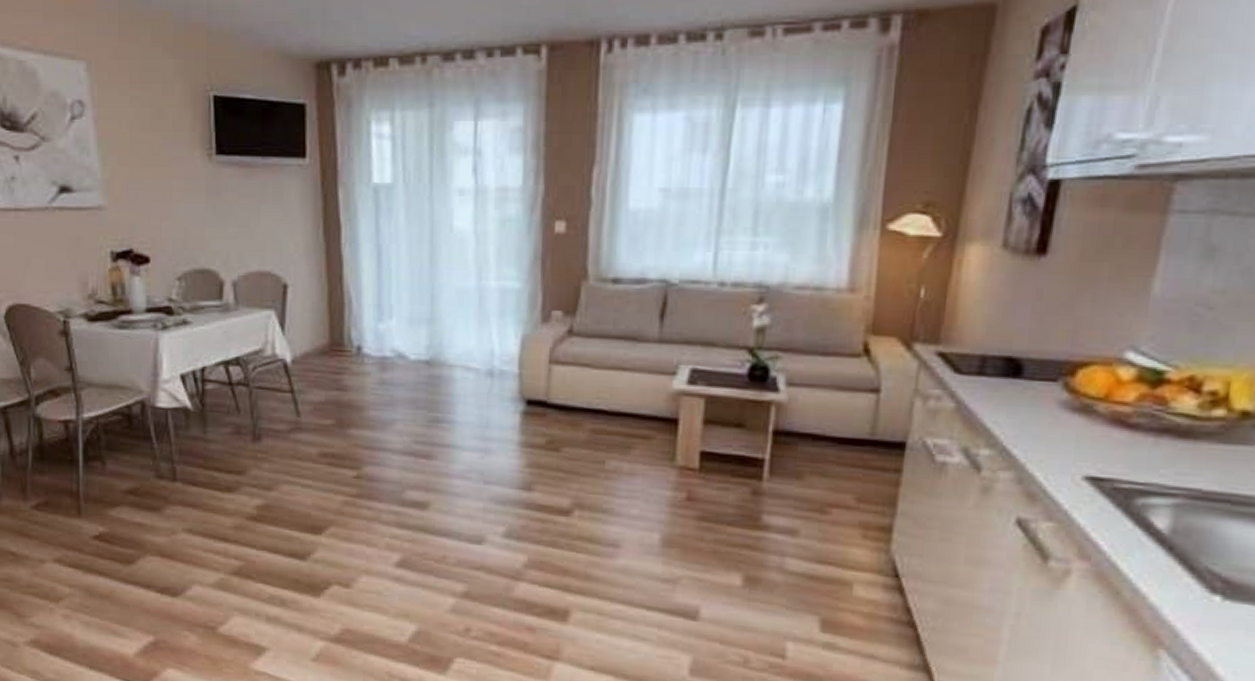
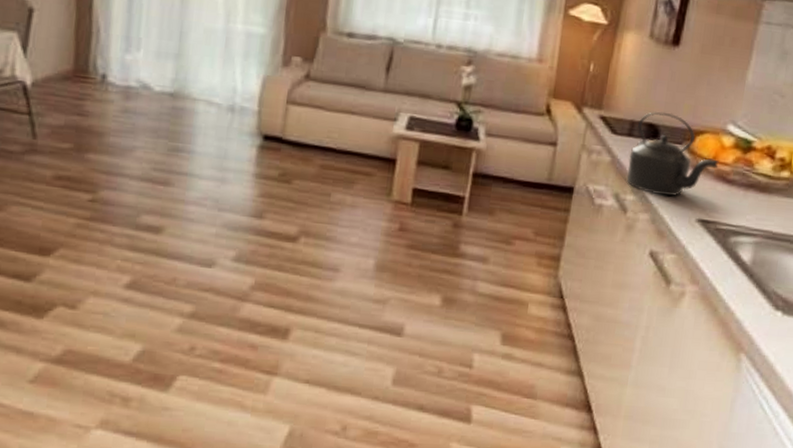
kettle: none [979,341,1114,449] -> present [627,111,719,197]

